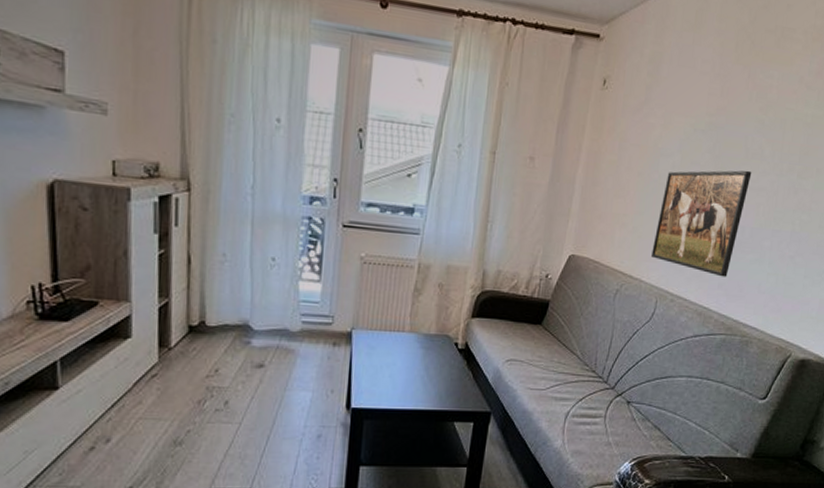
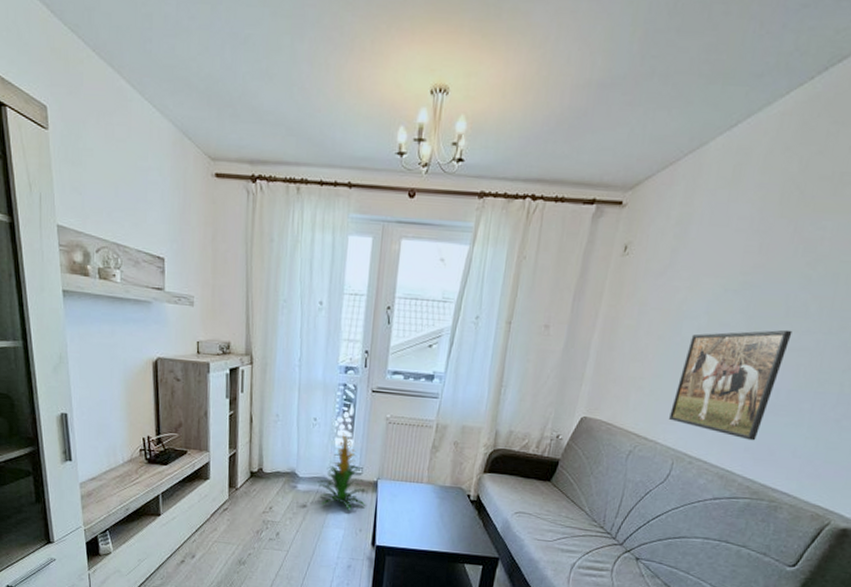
indoor plant: none [277,274,337,368] -> present [317,432,365,510]

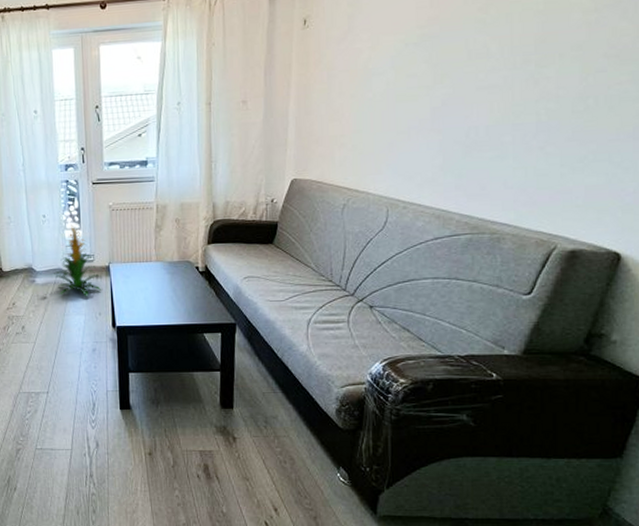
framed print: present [669,329,793,441] -> none [376,71,479,179]

